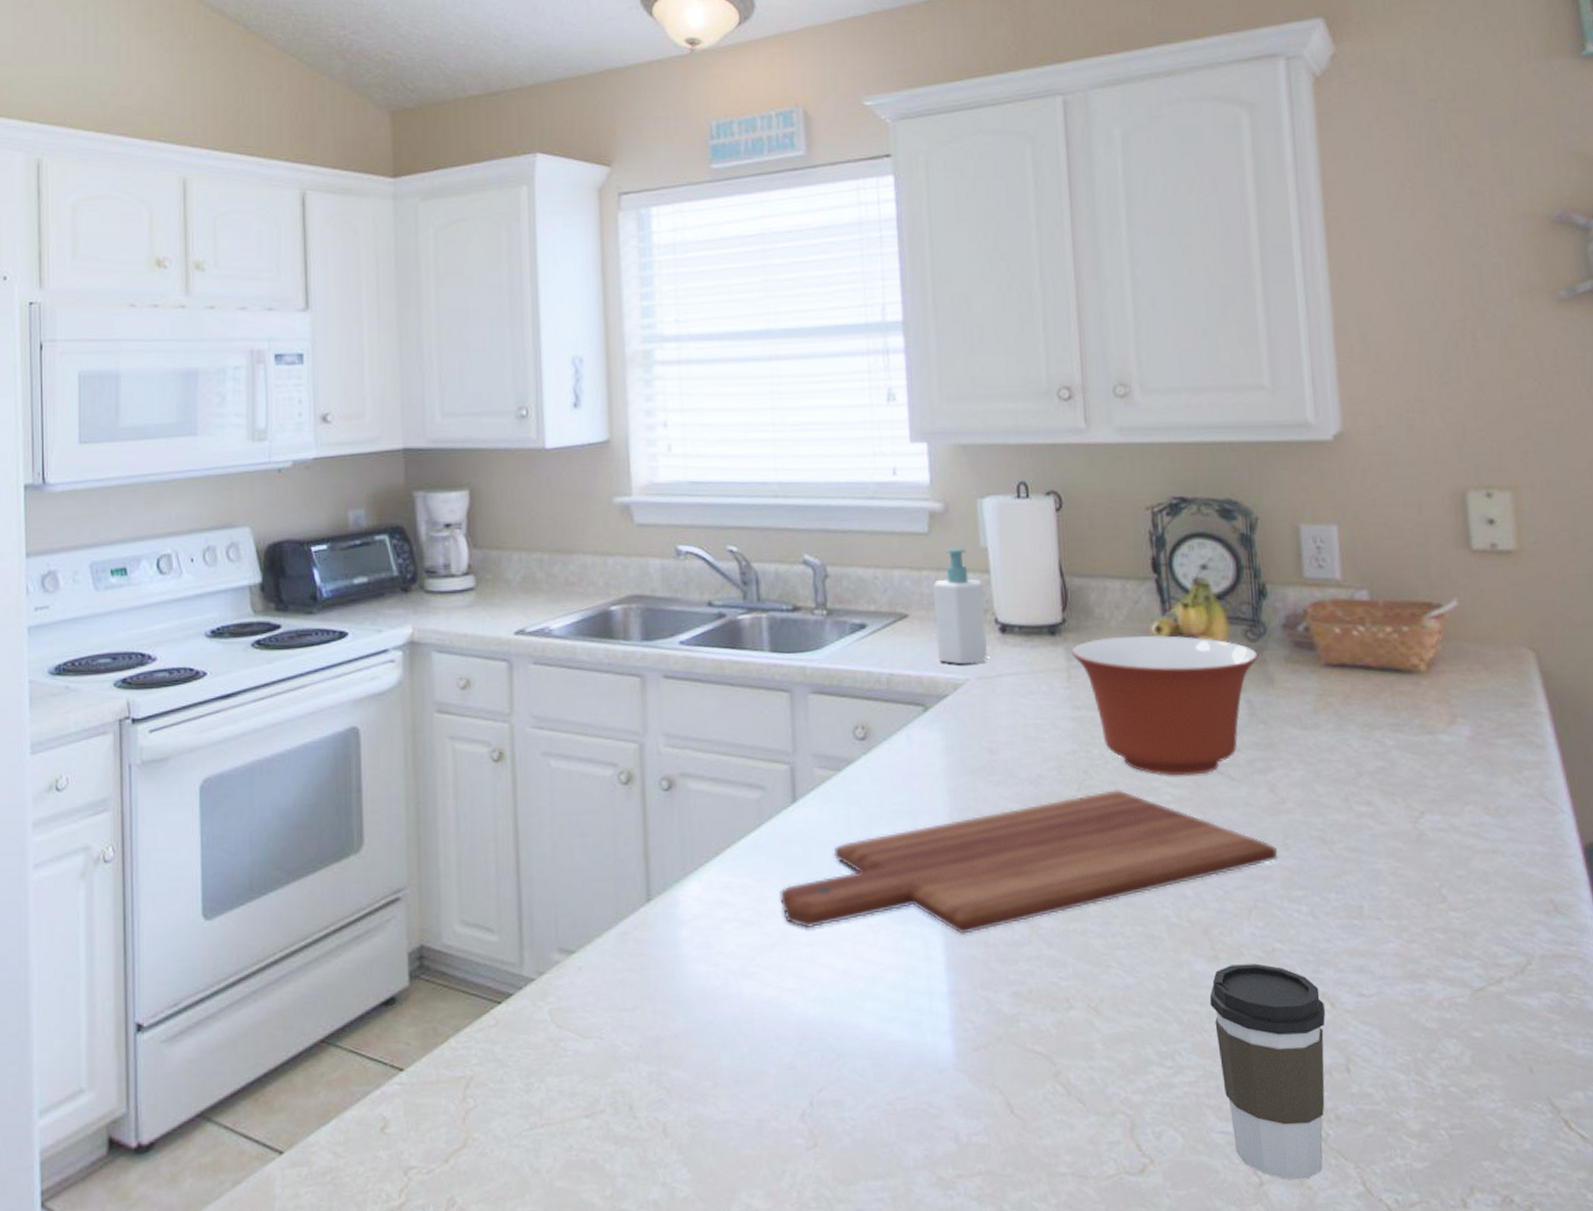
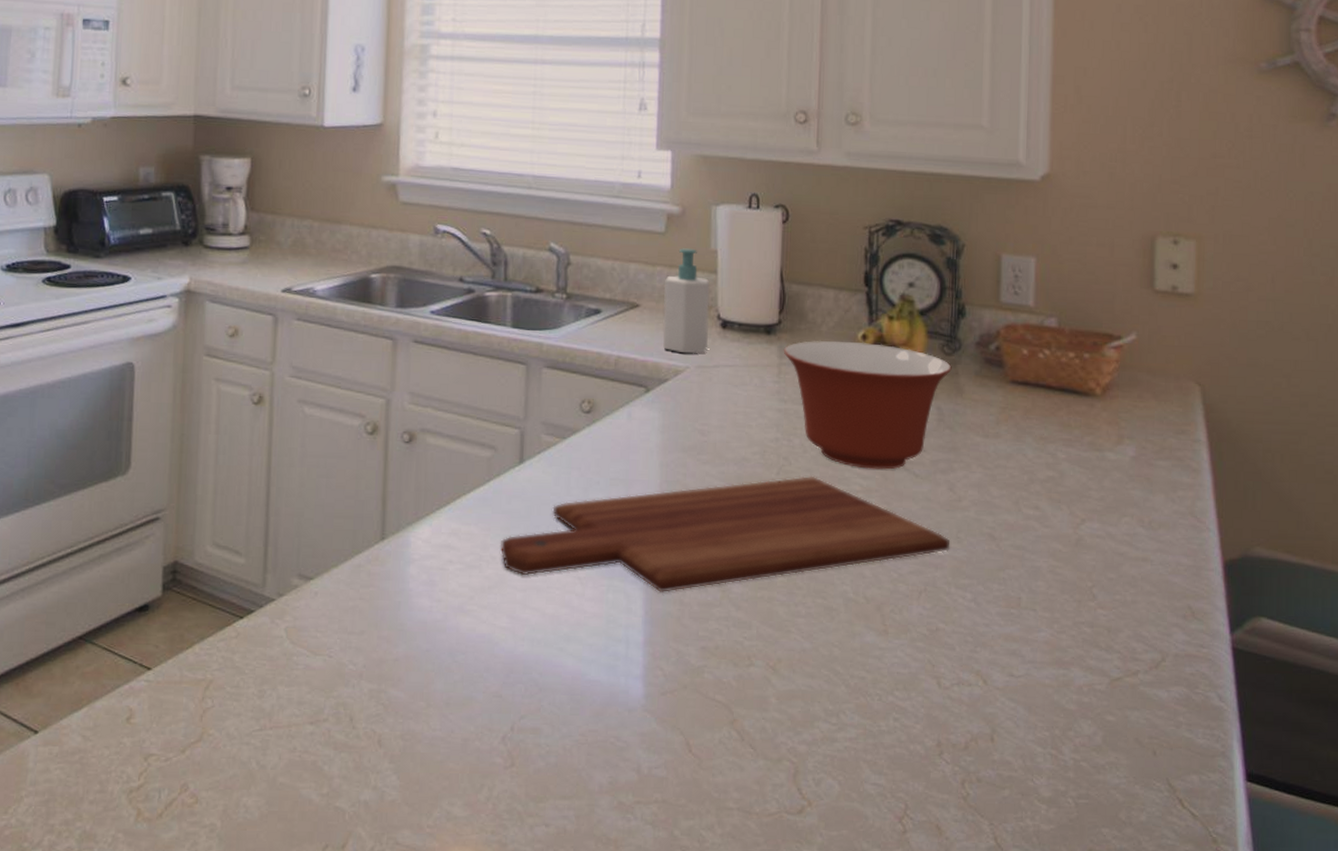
coffee cup: present [1209,963,1326,1180] -> none [875,639,978,831]

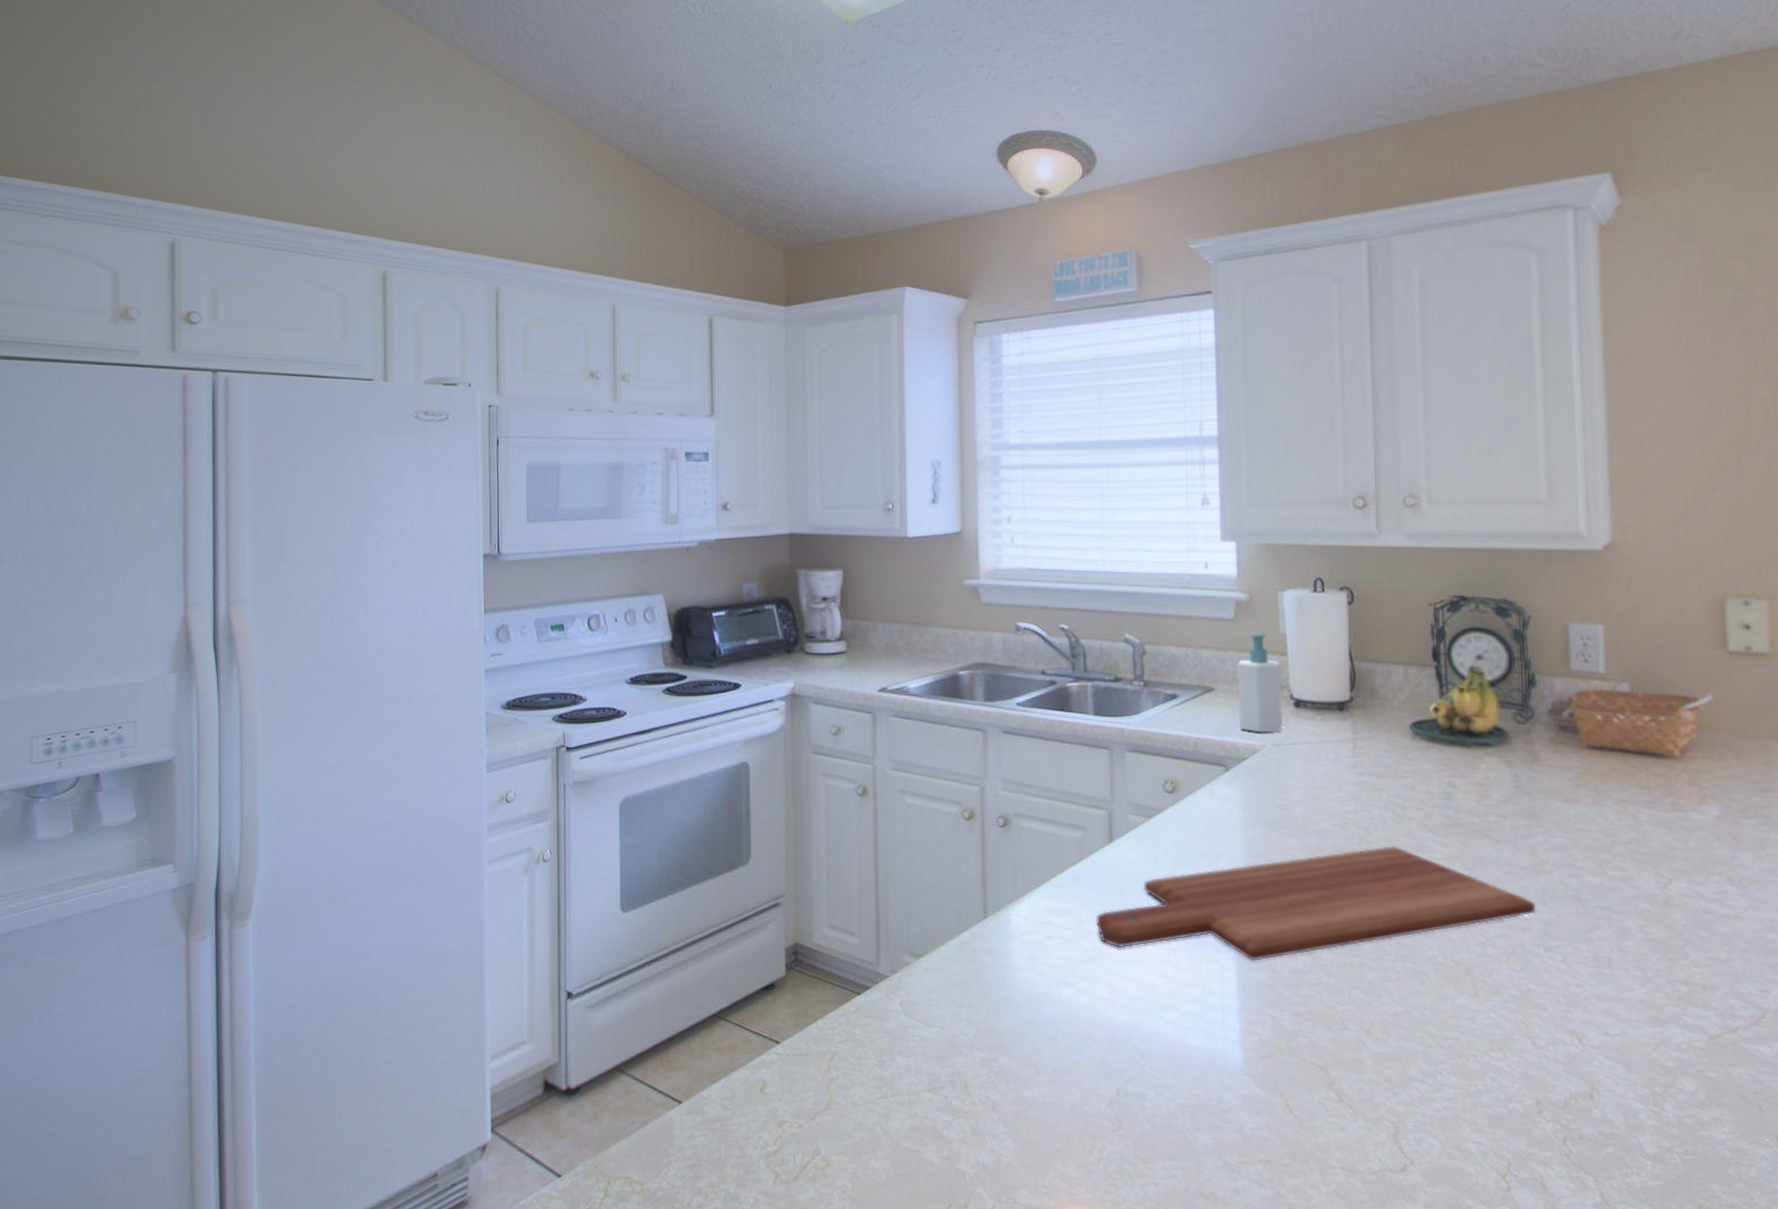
mixing bowl: present [783,340,952,470] -> none [1357,714,1526,837]

